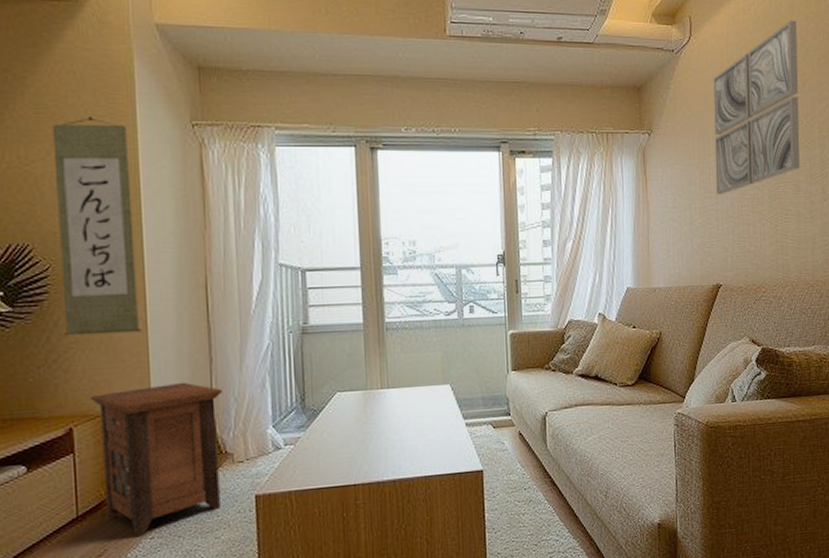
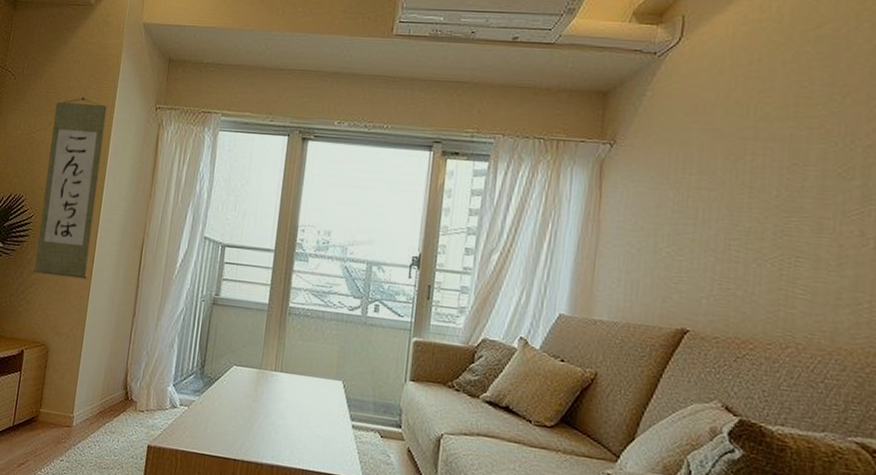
nightstand: present [89,382,224,537] -> none [33,326,139,457]
wall art: present [713,20,800,195] -> none [695,19,841,223]

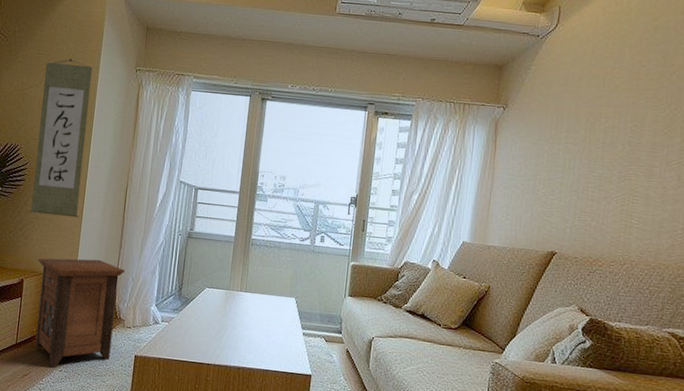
nightstand: none [33,326,139,457] -> present [35,258,126,368]

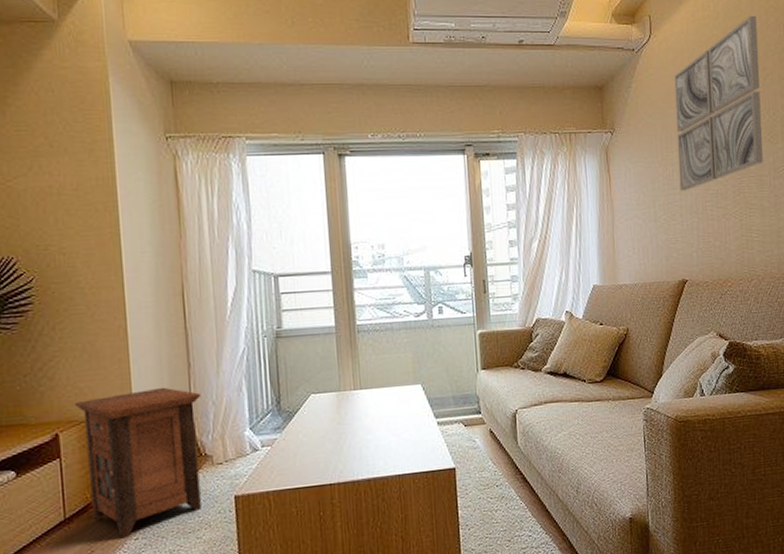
wall scroll: present [29,59,93,218] -> none [32,133,123,345]
wall art: none [563,13,672,170] -> present [674,15,763,191]

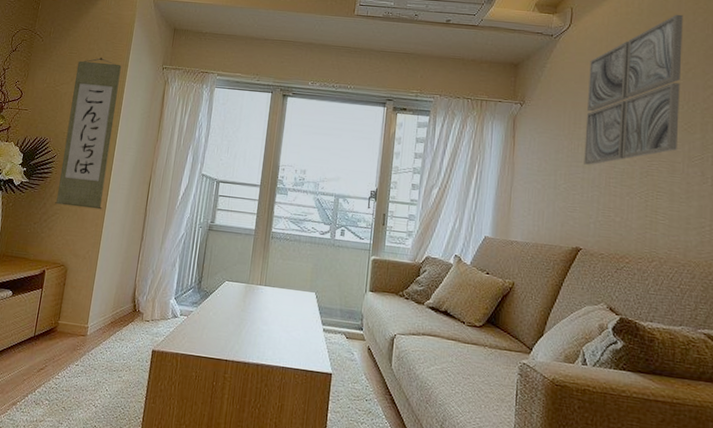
wall scroll: none [32,133,123,345] -> present [54,58,122,210]
nightstand: present [74,387,202,539] -> none [52,249,146,362]

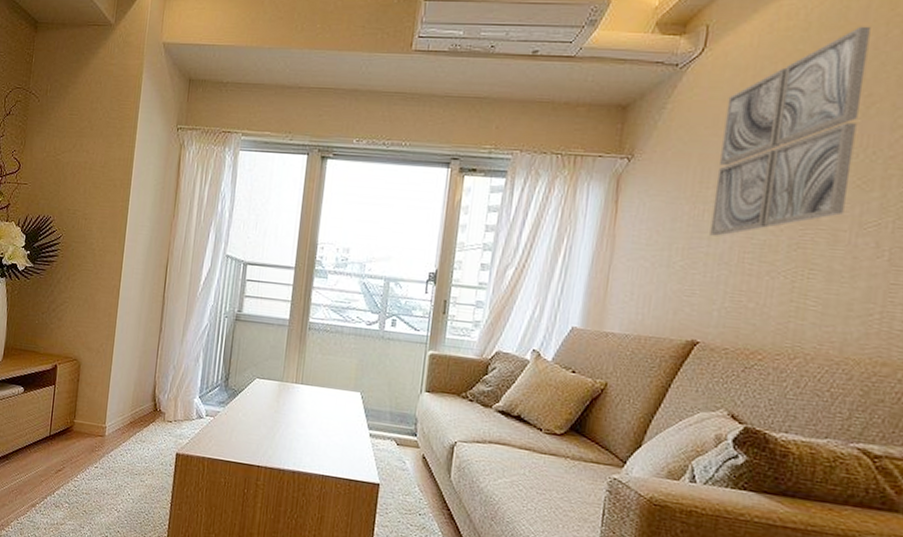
wall scroll: present [54,58,122,210] -> none [62,119,130,298]

